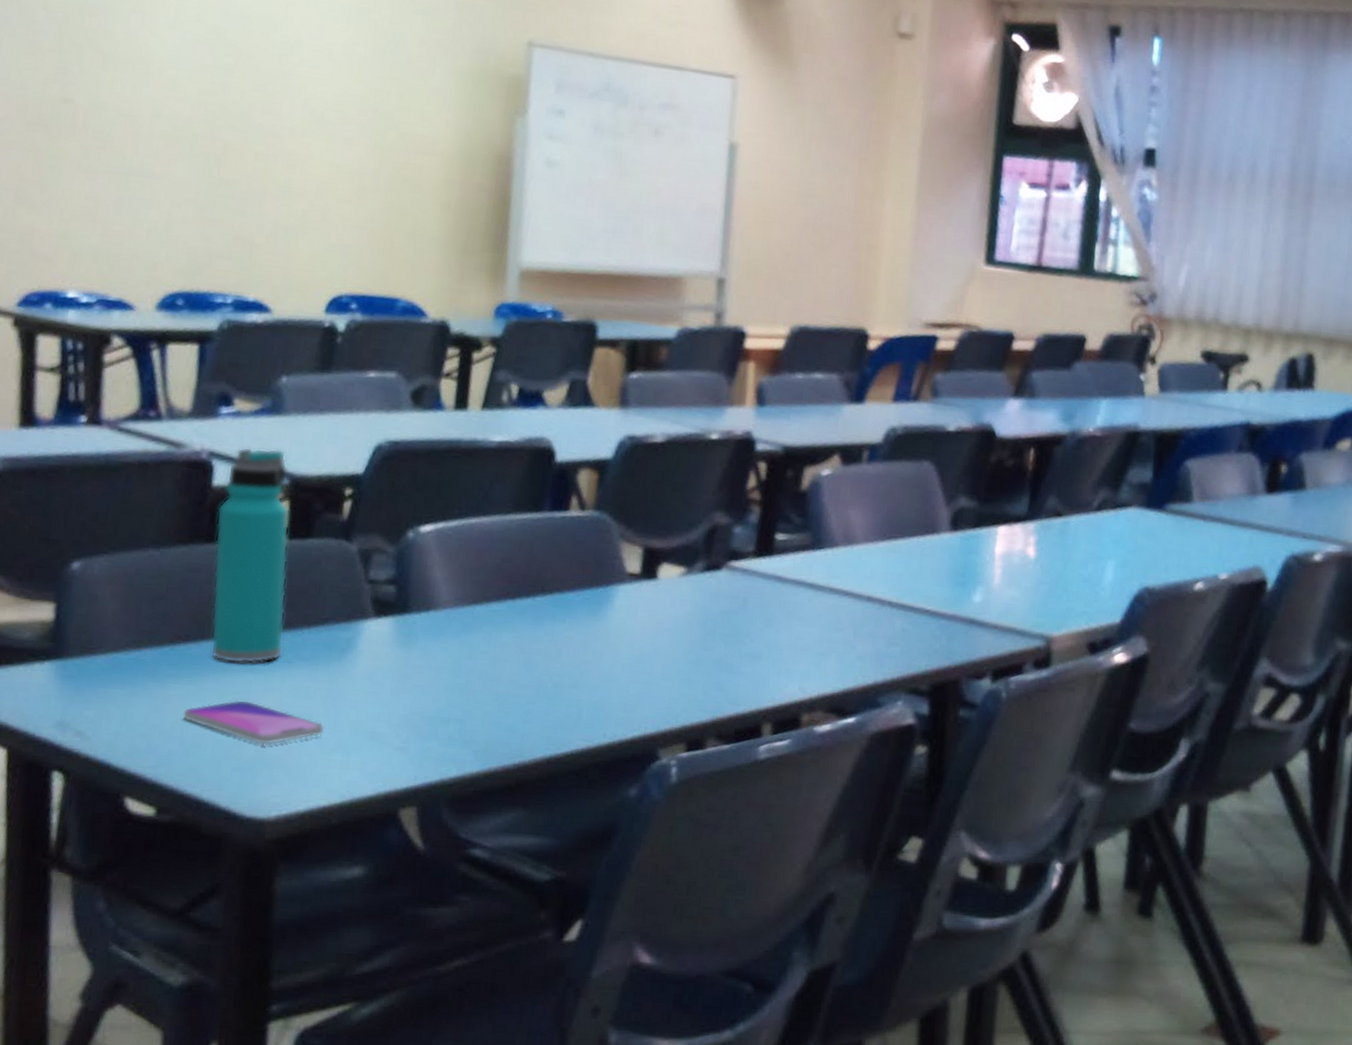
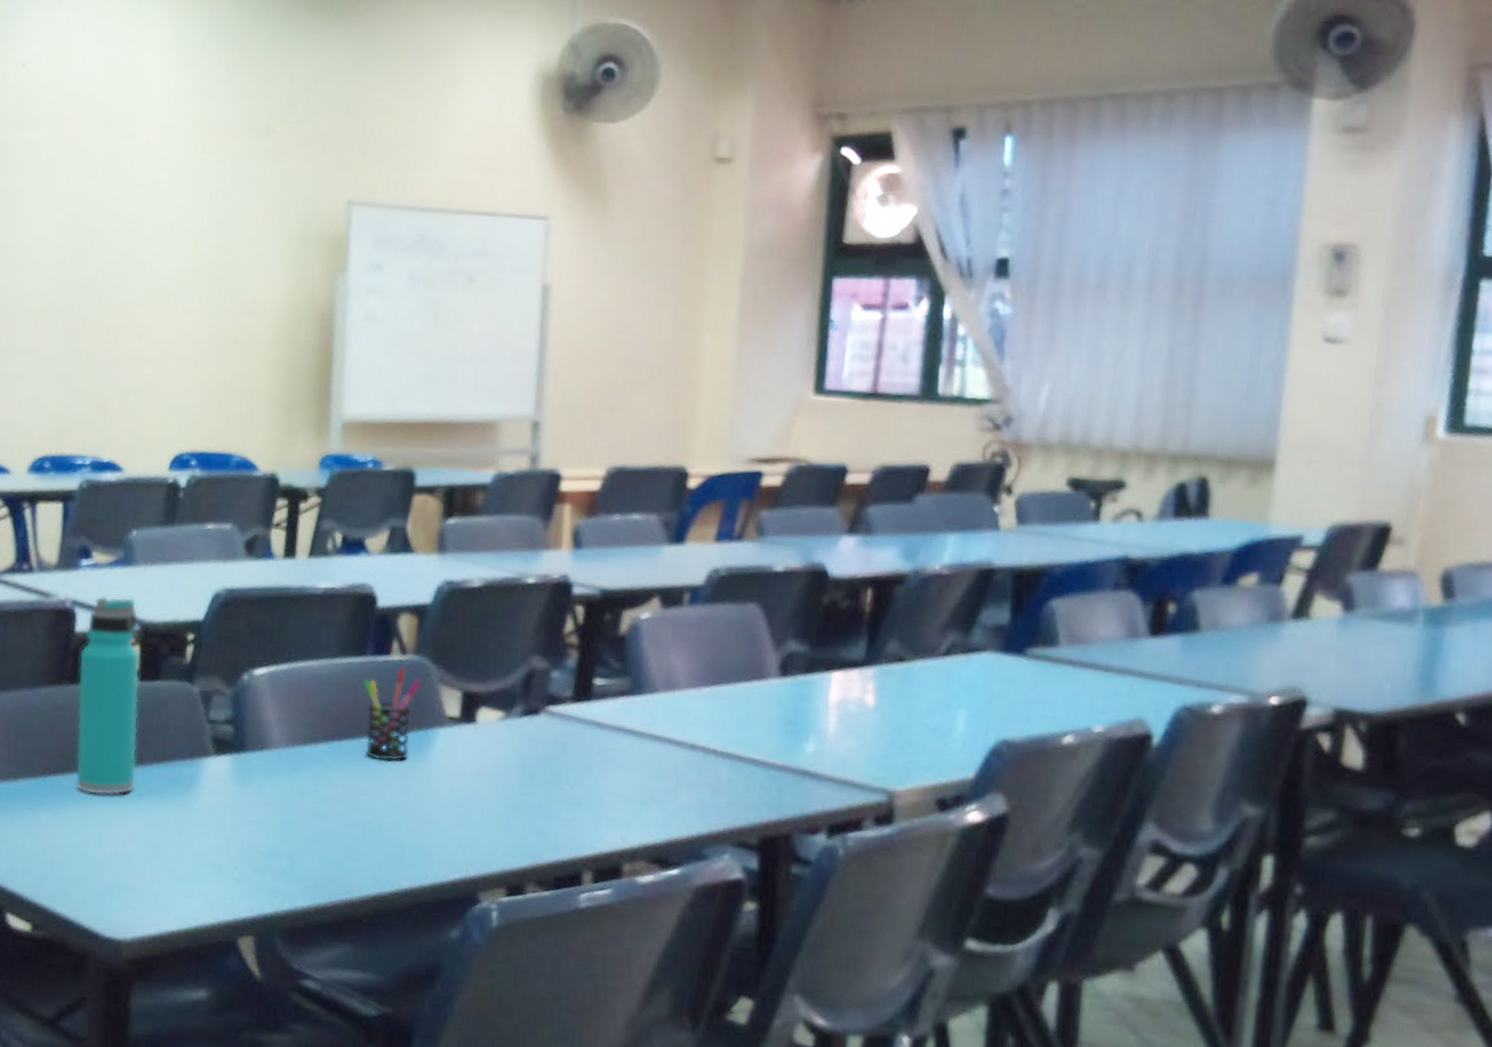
smartphone: present [182,700,325,744] -> none [52,828,172,871]
pen holder: none [538,524,603,620] -> present [362,668,423,761]

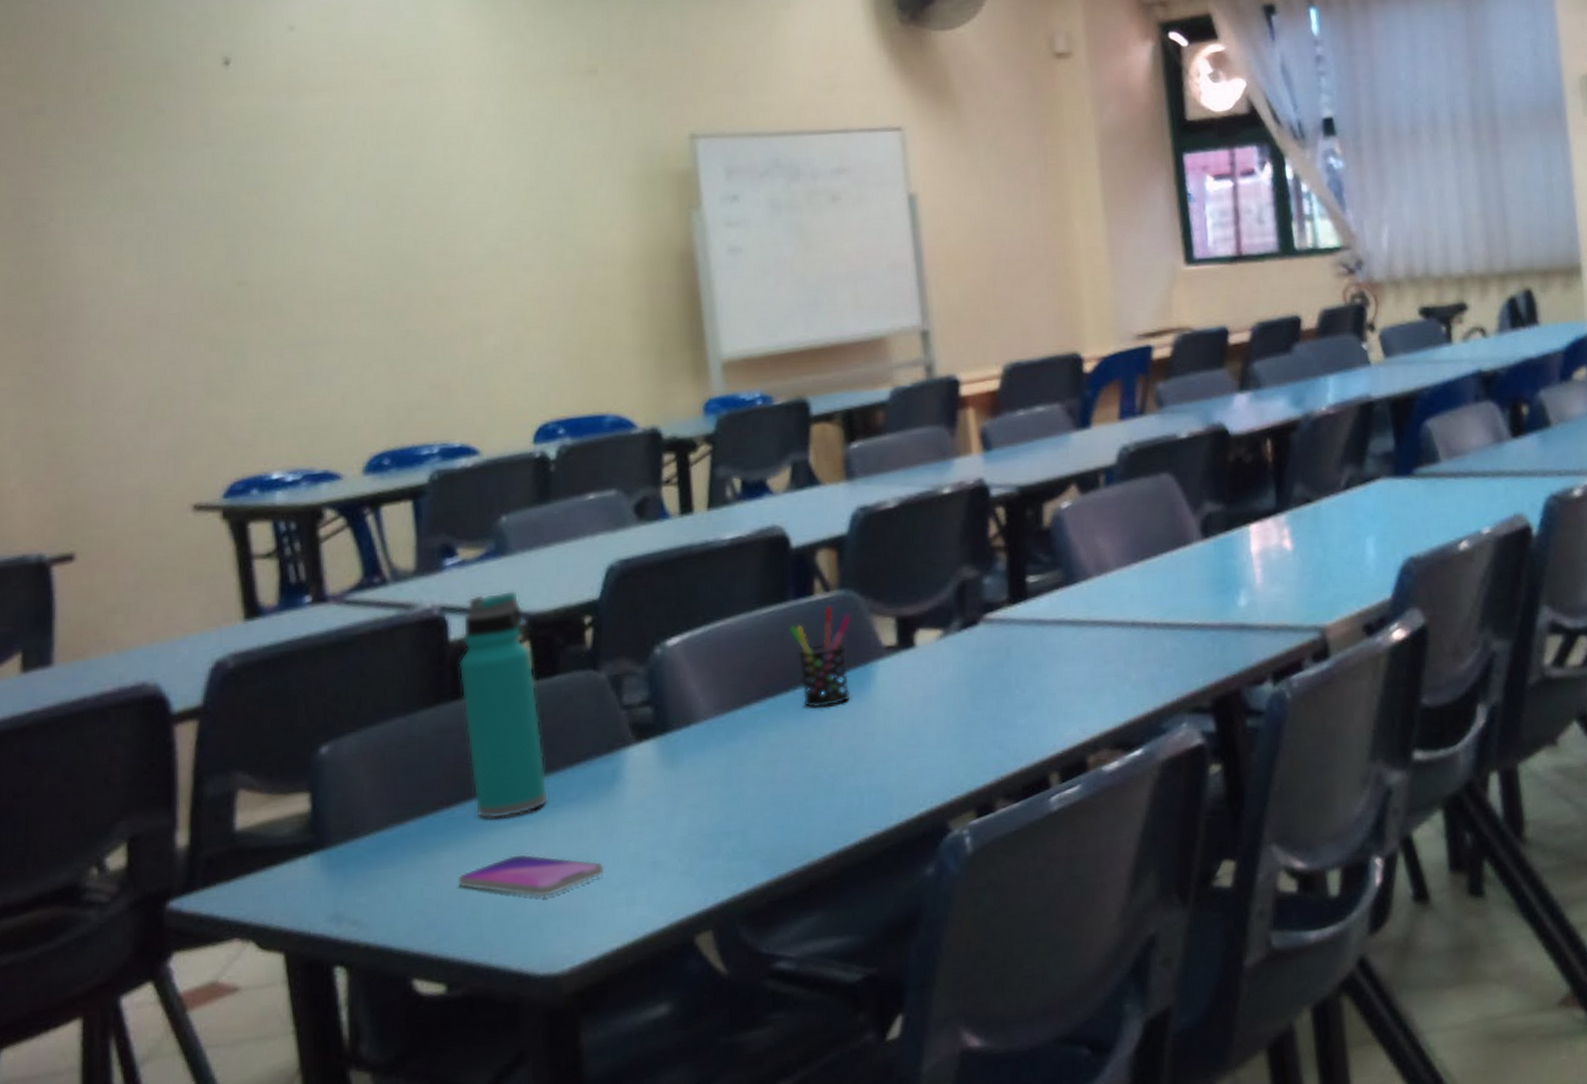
smartphone: none [52,828,172,871] -> present [457,854,605,897]

